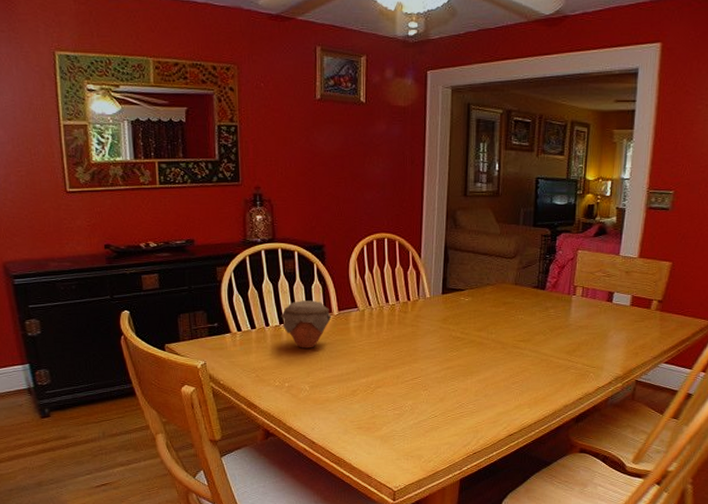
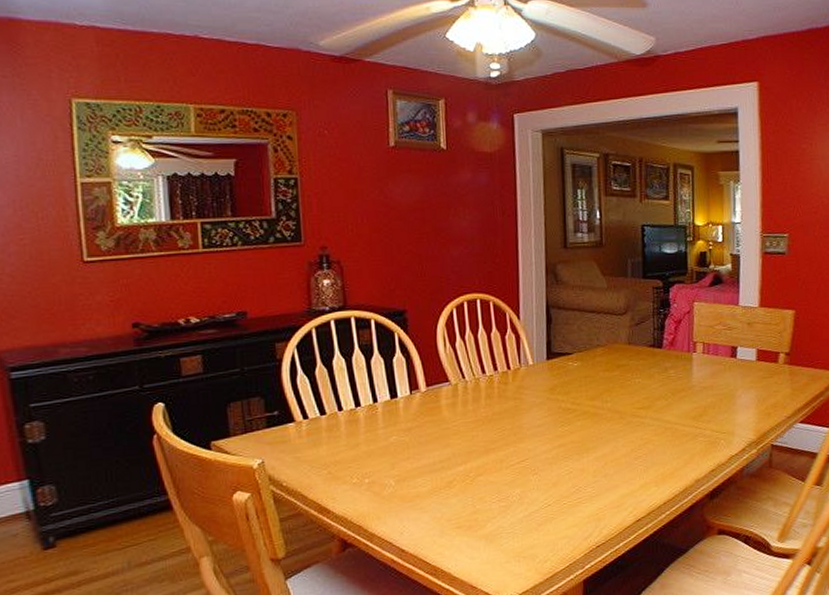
jar: present [280,300,332,348] -> none [356,376,419,435]

